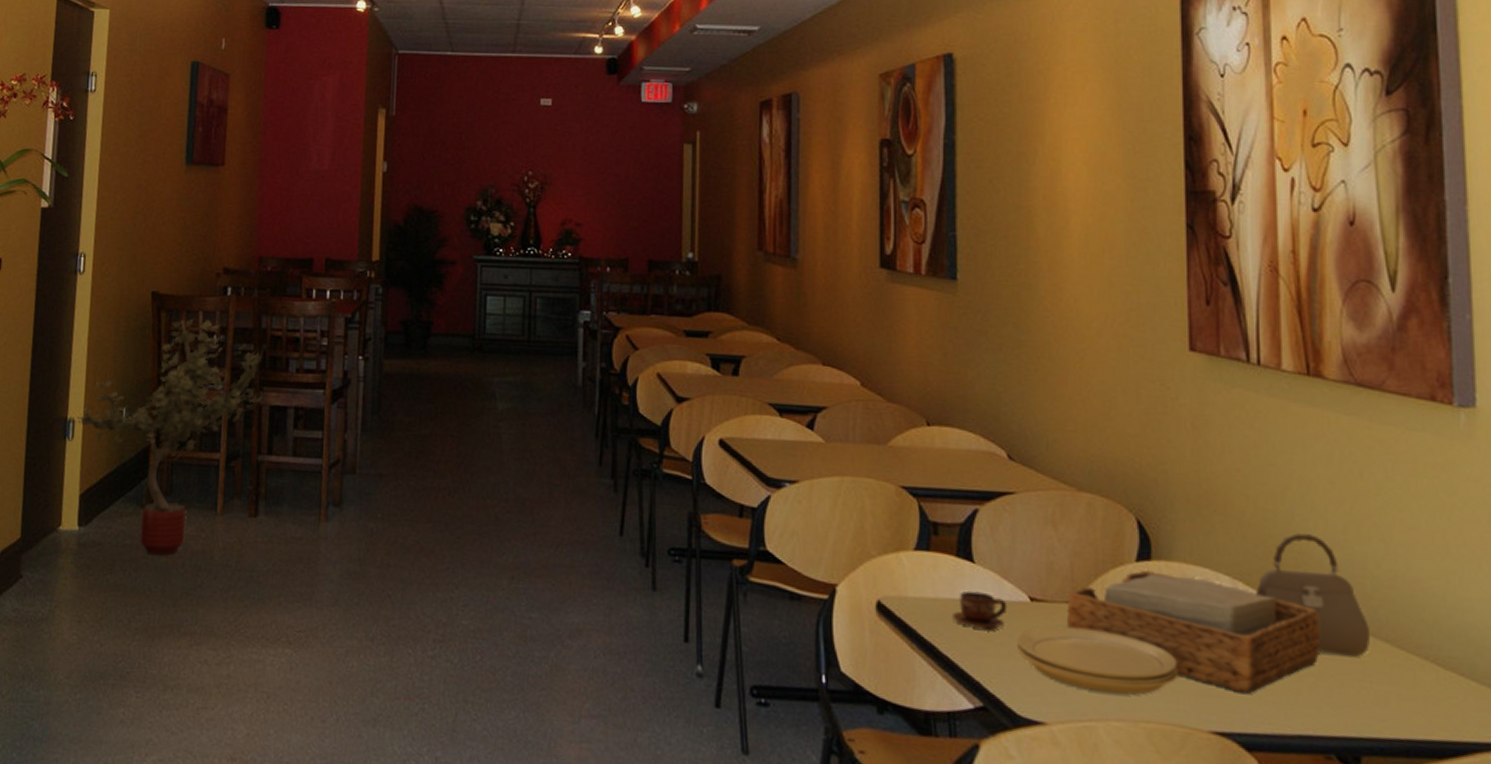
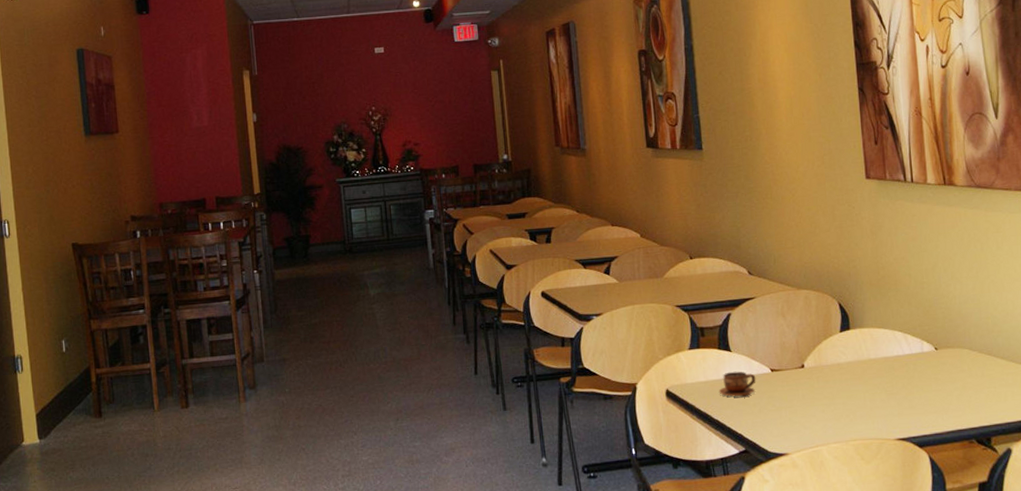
potted tree: present [77,318,263,556] -> none [24,258,179,451]
plate: present [1016,626,1177,695] -> none [764,383,872,426]
napkin holder: present [1066,571,1321,693] -> none [796,337,962,410]
handbag: present [1254,533,1370,657] -> none [918,295,993,373]

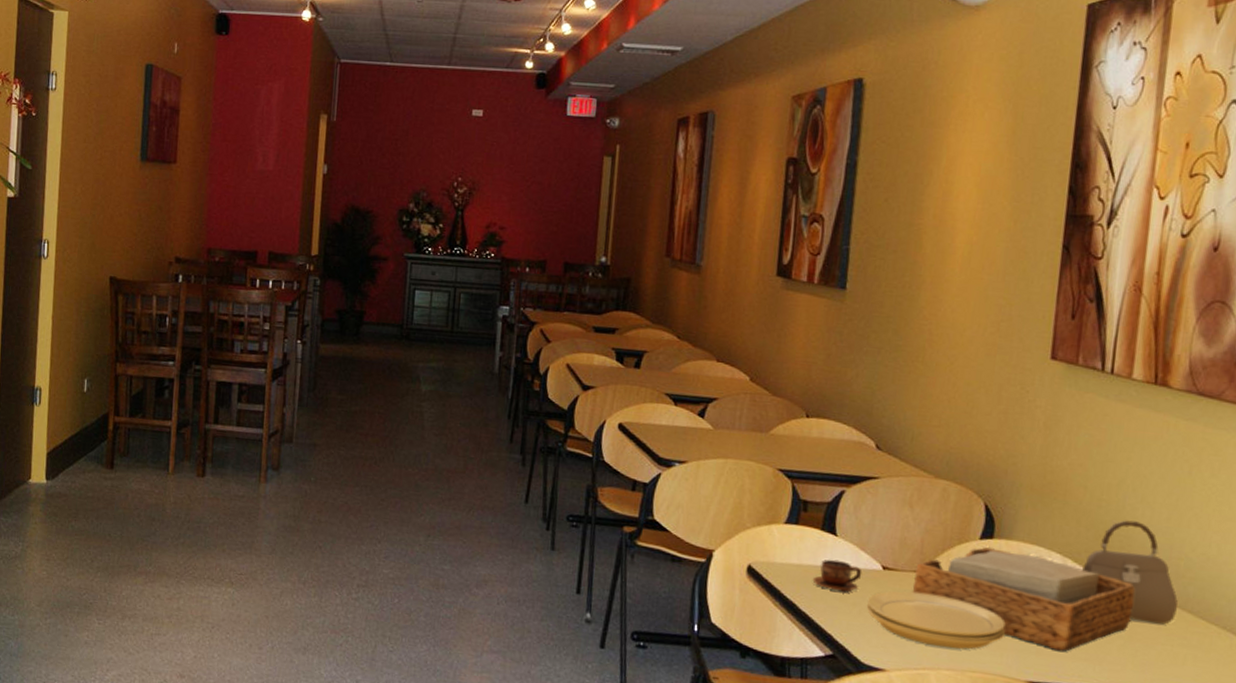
plate: none [764,383,872,426] -> present [866,591,1006,649]
napkin holder: none [796,337,962,410] -> present [912,547,1135,652]
handbag: none [918,295,993,373] -> present [1081,520,1178,625]

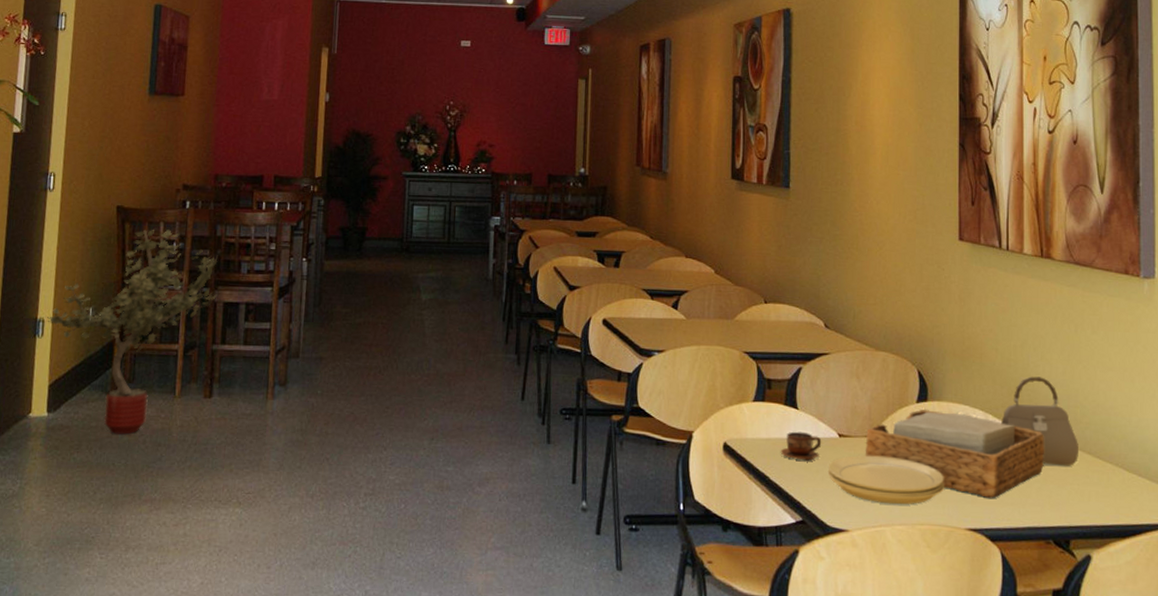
potted tree: none [44,302,211,507] -> present [47,228,218,435]

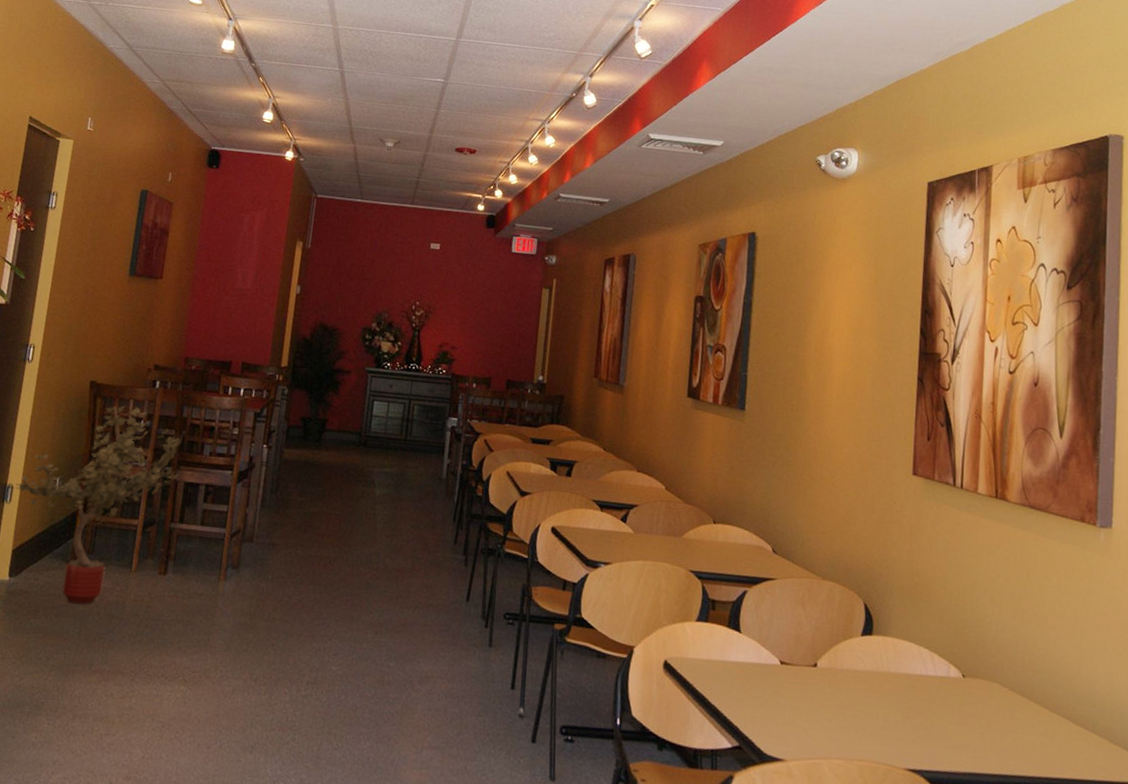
cup: present [780,431,822,461] -> none [720,654,763,686]
plate: present [827,455,944,505] -> none [767,684,885,739]
napkin holder: present [865,410,1045,498] -> none [806,643,991,740]
handbag: present [1000,376,1078,466] -> none [945,618,1025,714]

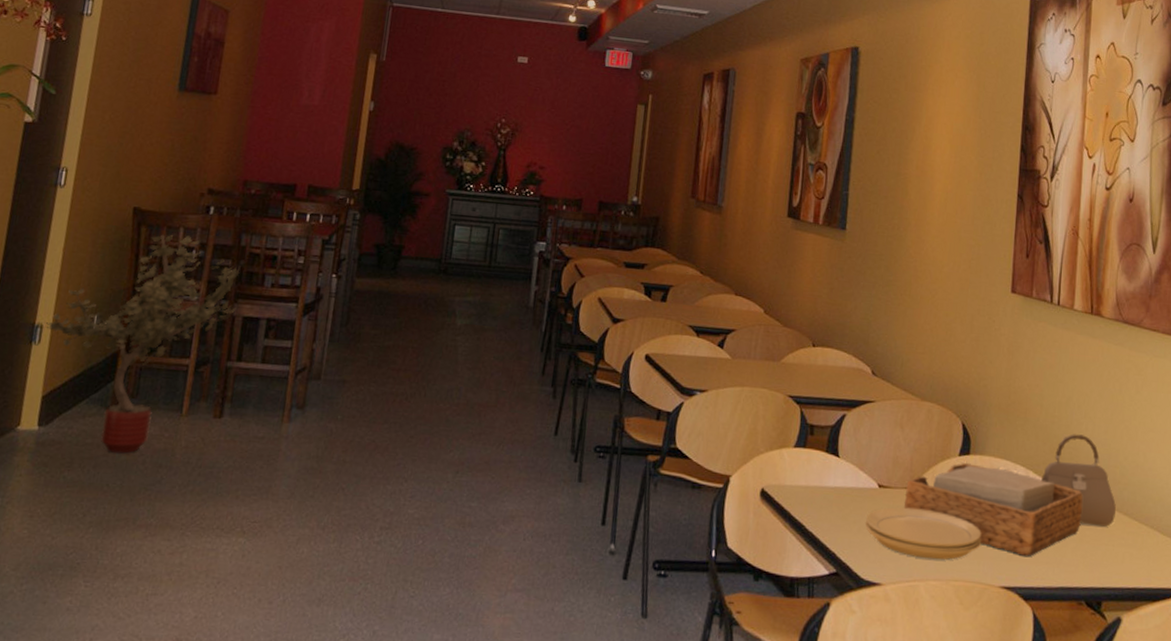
plate: none [767,684,885,739] -> present [865,507,982,560]
napkin holder: none [806,643,991,740] -> present [903,463,1083,556]
handbag: none [945,618,1025,714] -> present [1040,434,1116,527]

